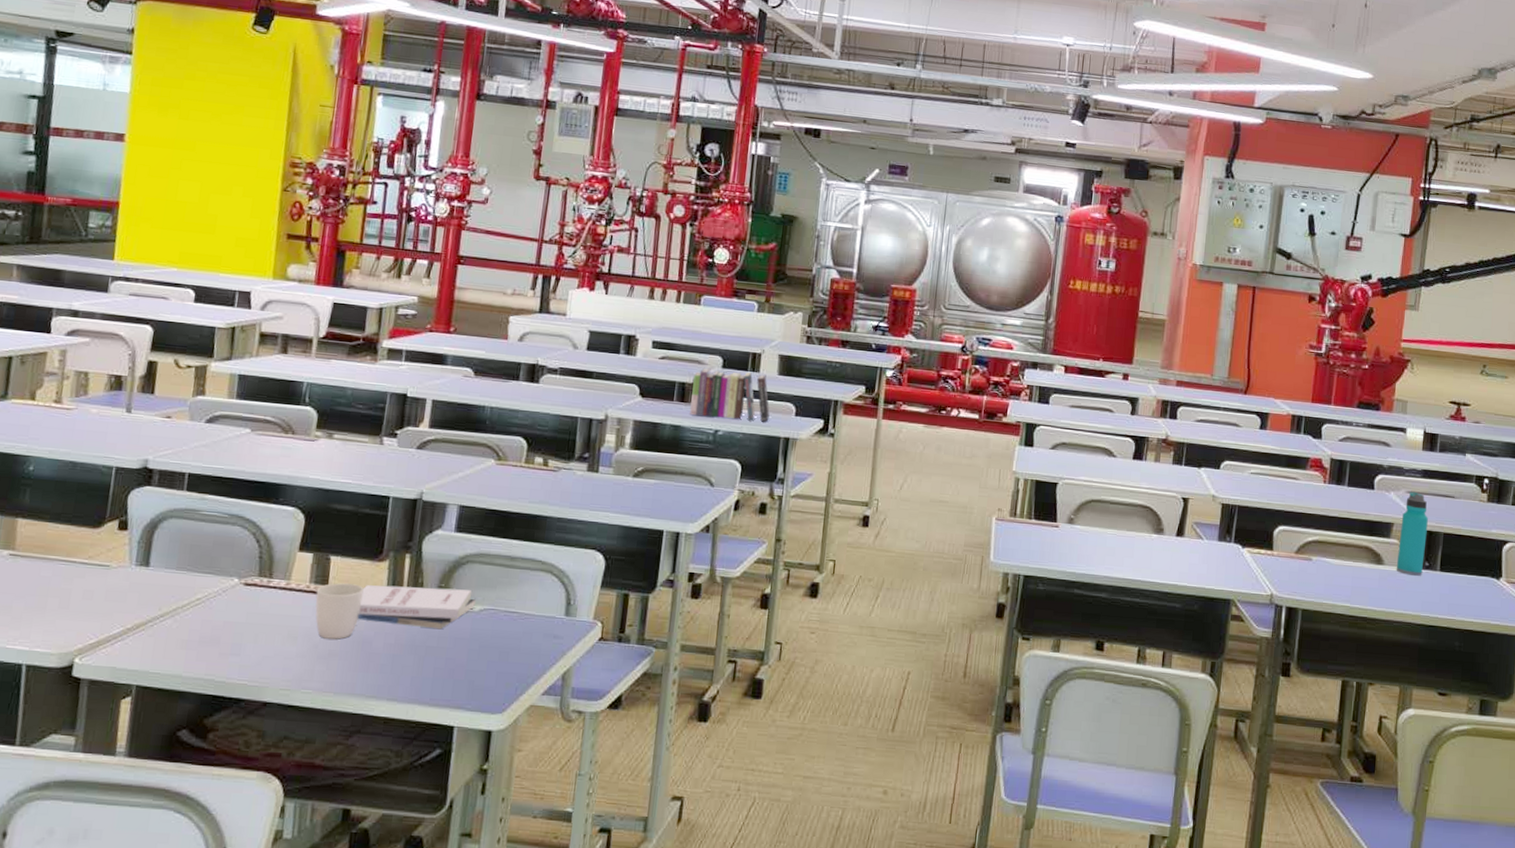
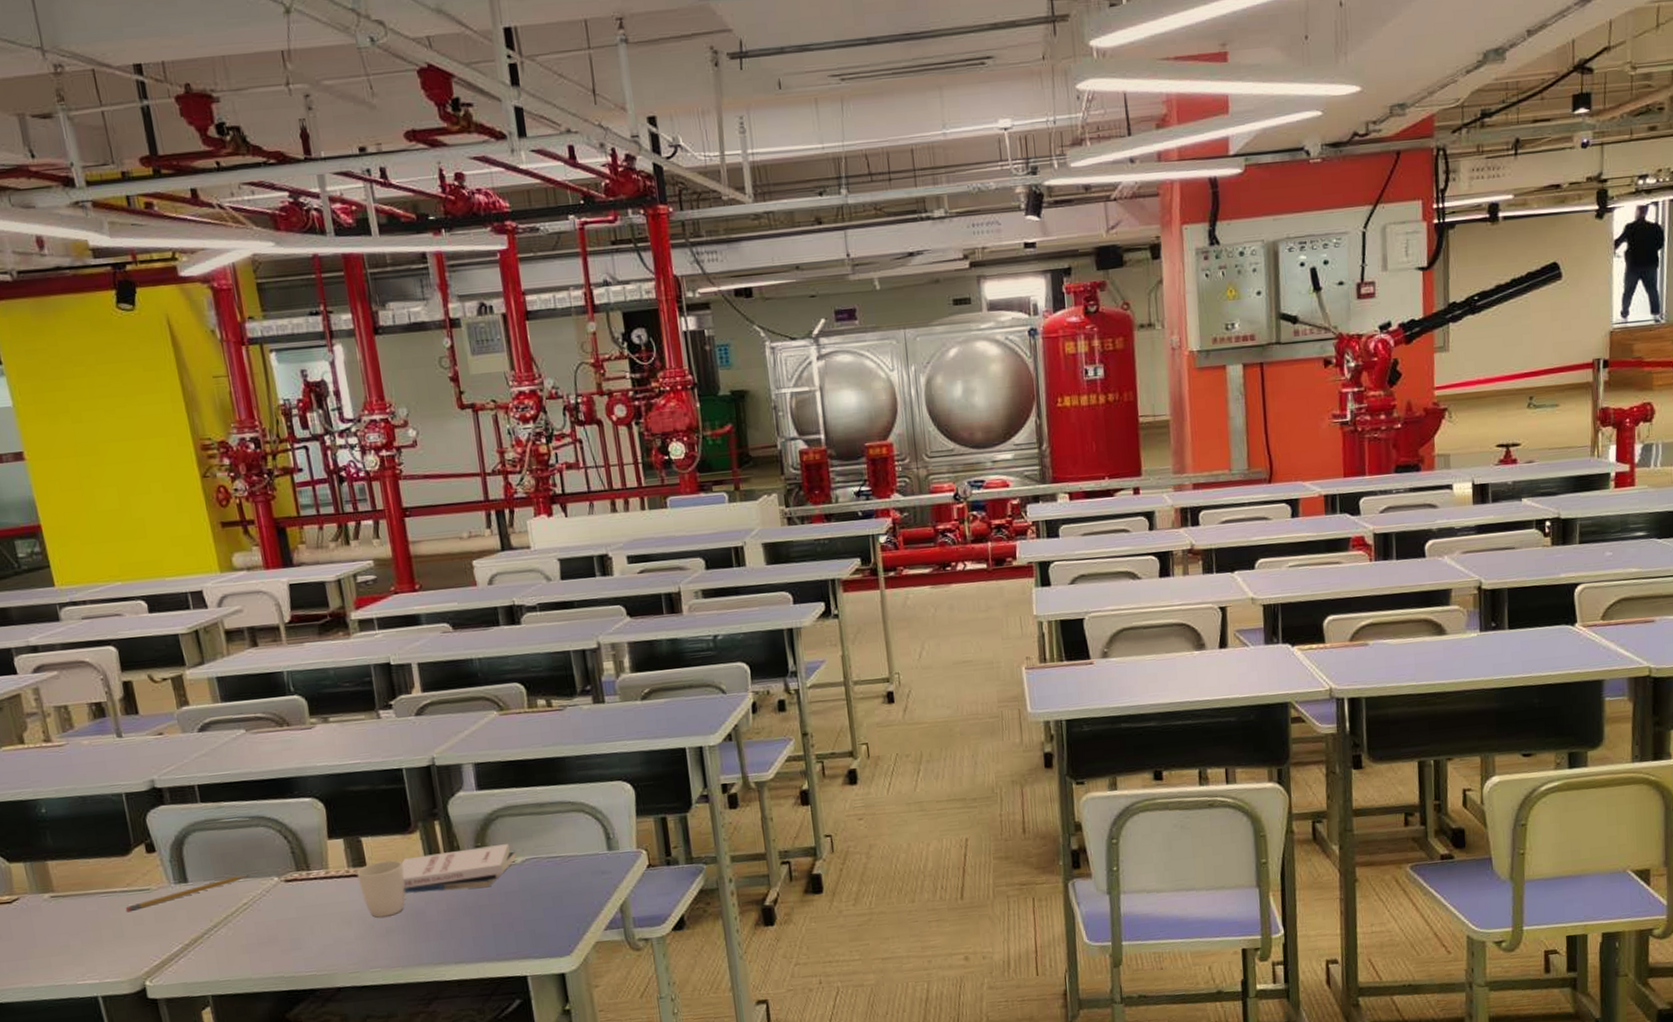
pencil: none [79,569,213,585] -> present [125,874,251,913]
books: present [690,367,770,422] -> none [678,567,767,626]
water bottle: present [1396,492,1428,577] -> none [1460,551,1490,641]

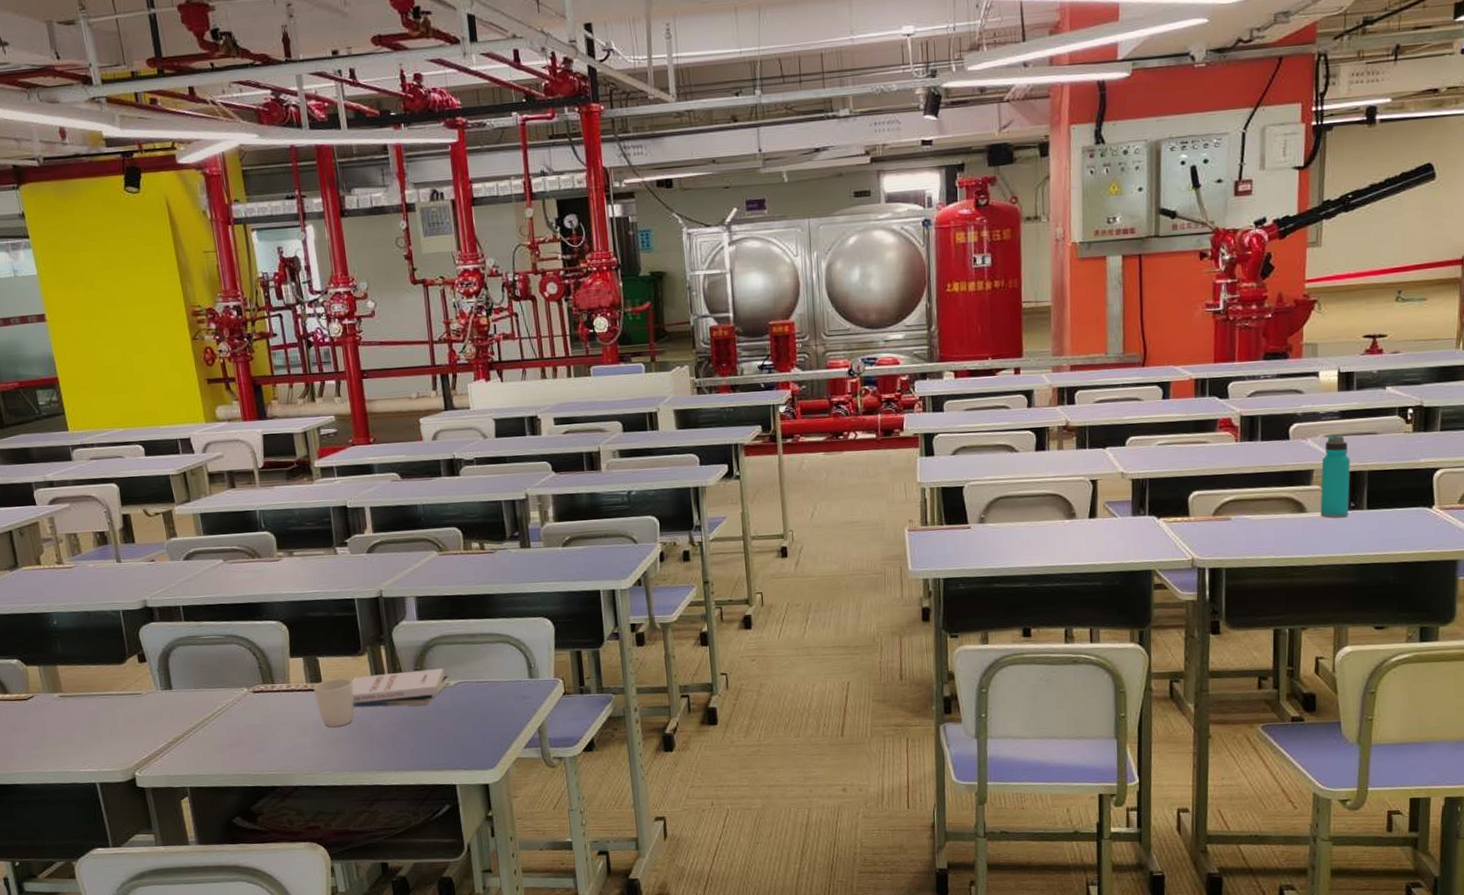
pencil: present [125,874,251,913] -> none [120,685,225,713]
water bottle: none [1460,551,1490,641] -> present [1320,435,1350,519]

